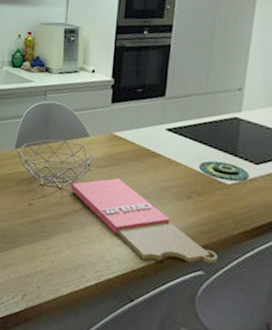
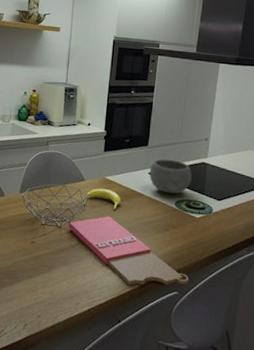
banana: none [92,145,133,171] -> present [87,188,122,210]
bowl: none [167,112,221,155] -> present [149,159,192,194]

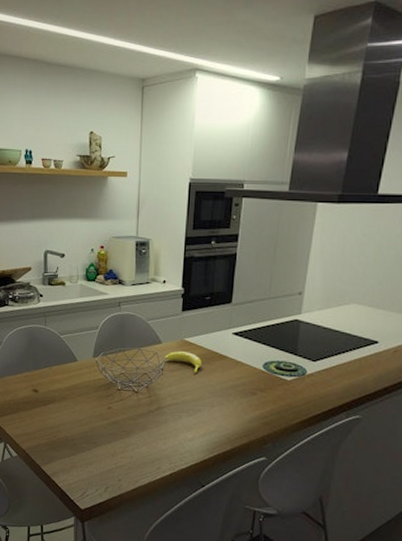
cutting board: present [68,216,189,286] -> none [146,380,278,451]
bowl: present [149,159,192,194] -> none [234,317,283,356]

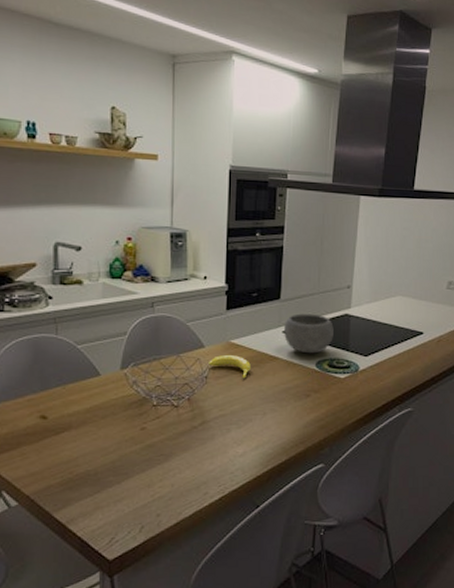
bowl: none [234,317,283,356] -> present [284,313,334,354]

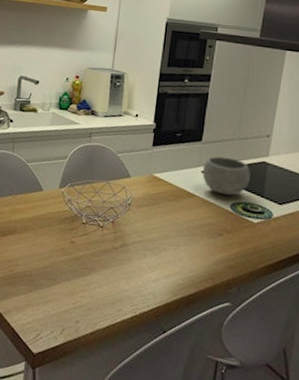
banana: present [209,354,252,379] -> none [132,186,171,210]

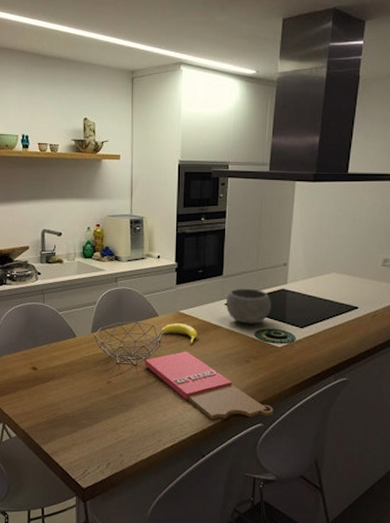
cutting board: none [111,217,243,296] -> present [145,351,273,420]
banana: none [132,186,171,210] -> present [162,322,198,344]

